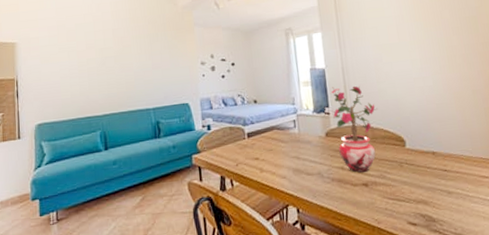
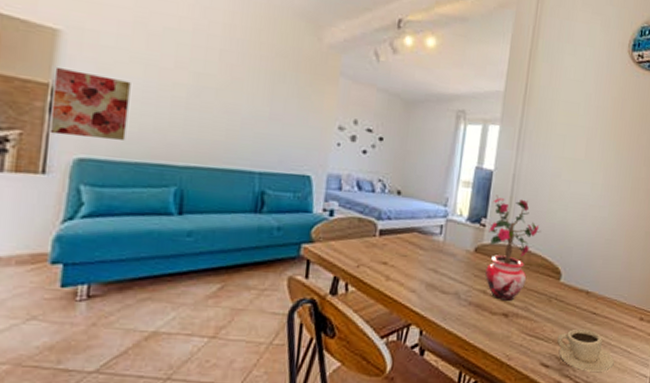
wall art: none [17,65,64,111] -> present [49,68,131,140]
cup: none [417,185,478,224] -> present [557,328,614,372]

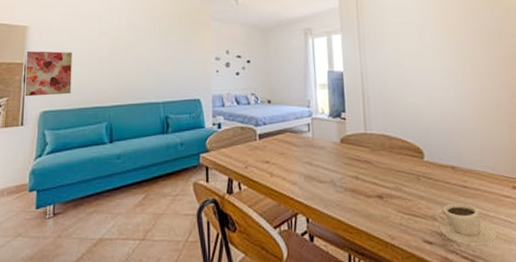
potted plant: present [485,195,542,301] -> none [347,91,397,184]

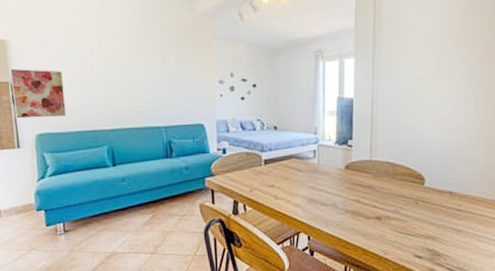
cup: present [434,202,498,245] -> none [427,224,482,259]

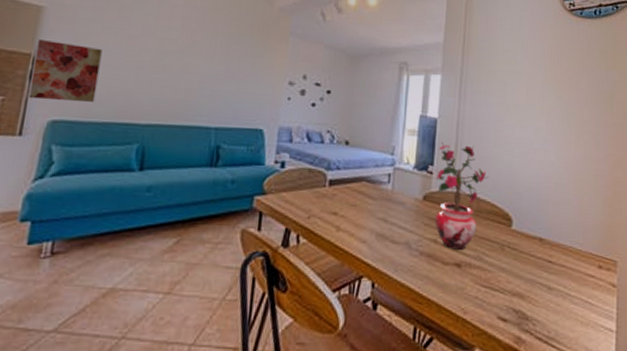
potted plant: none [356,119,403,207] -> present [435,142,489,250]

